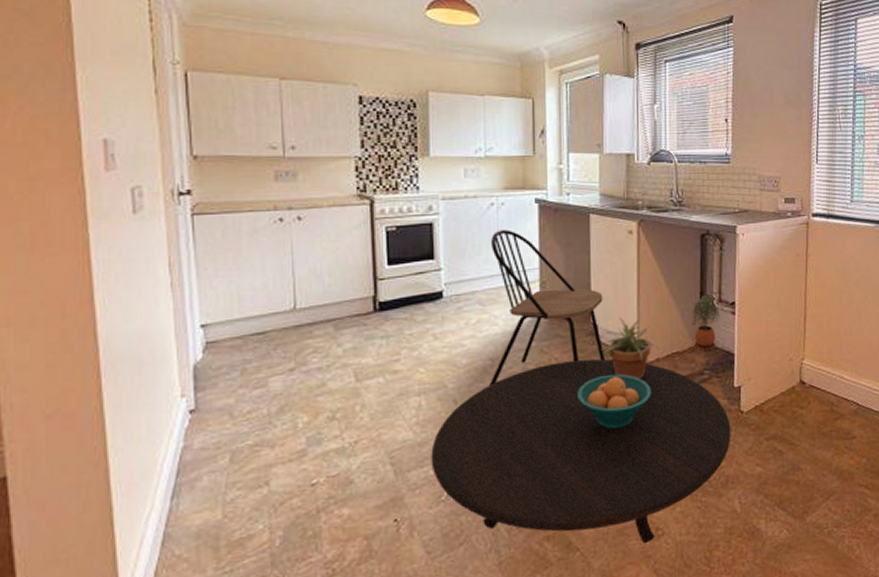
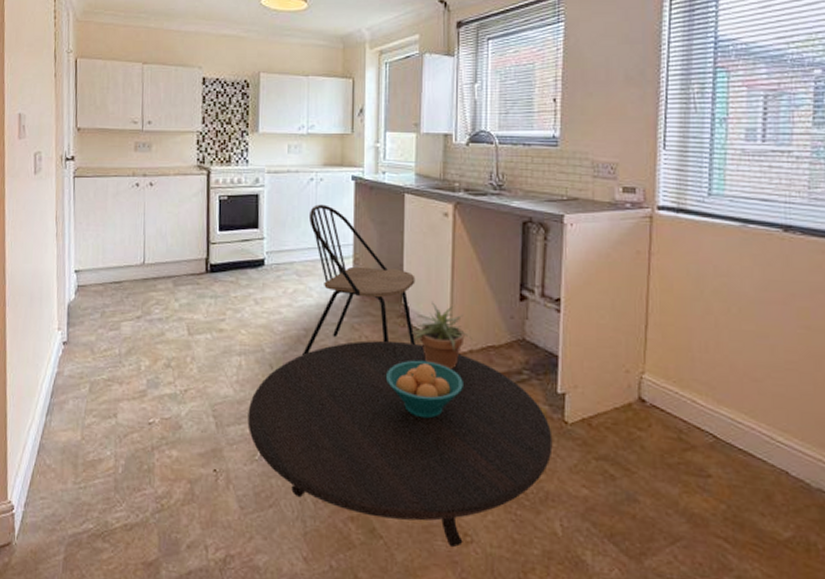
potted plant: present [692,295,720,350] -> none [511,287,542,348]

